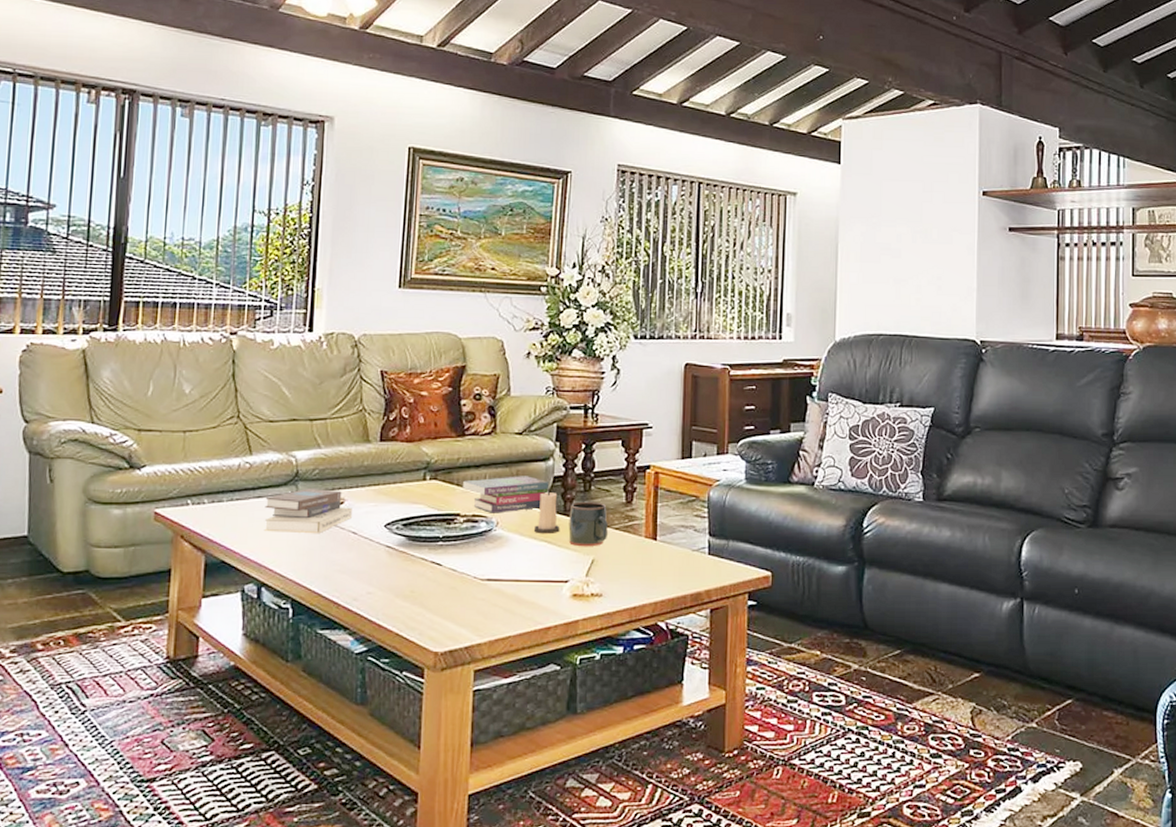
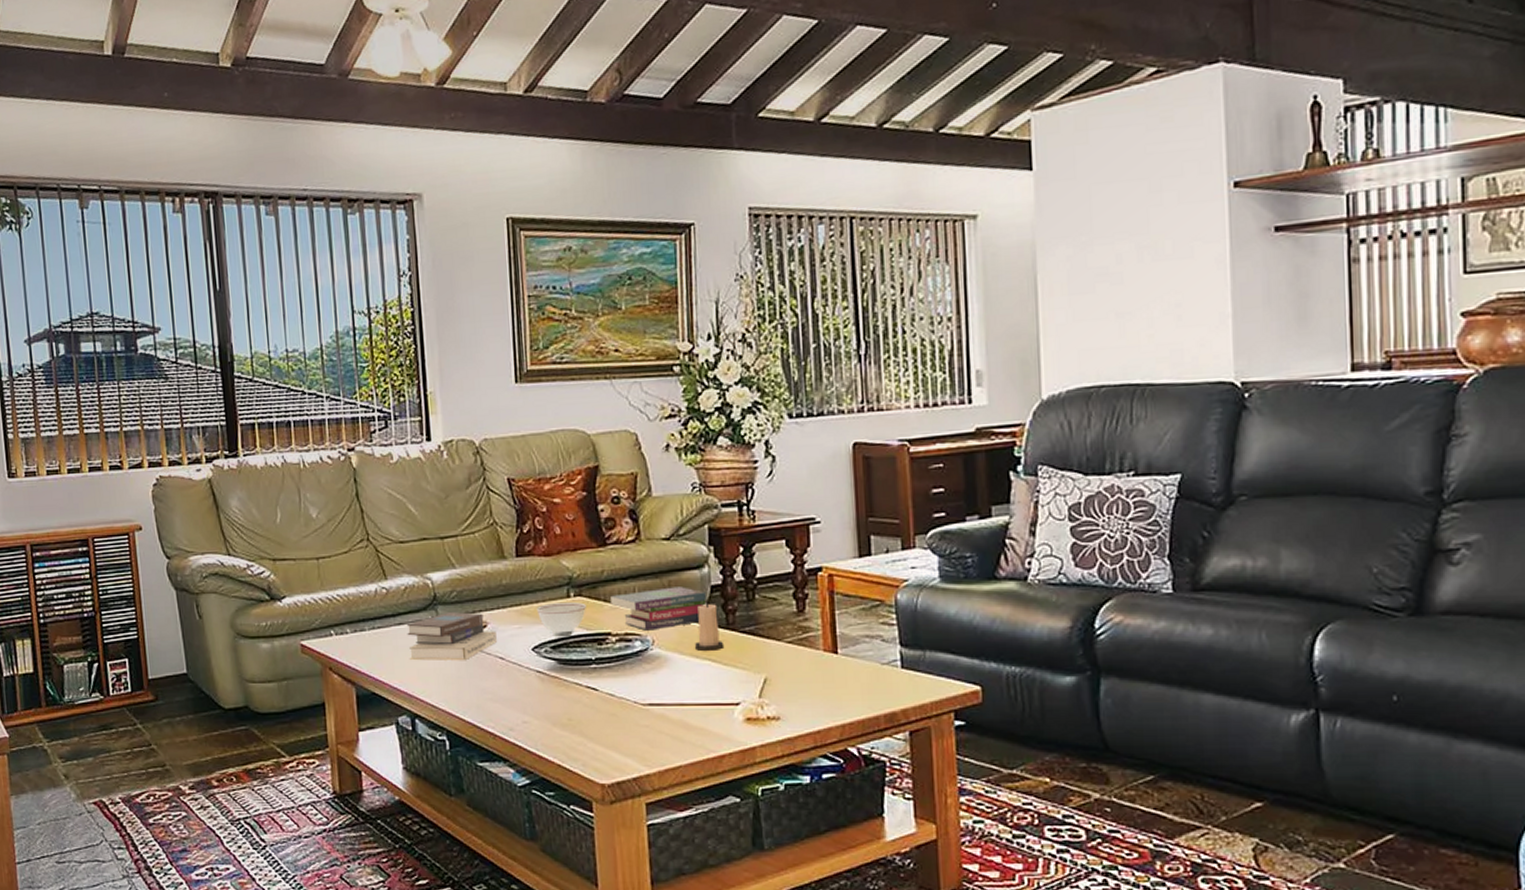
bowl: none [393,484,441,516] -> present [536,601,587,638]
mug: present [568,501,608,546] -> none [732,612,780,663]

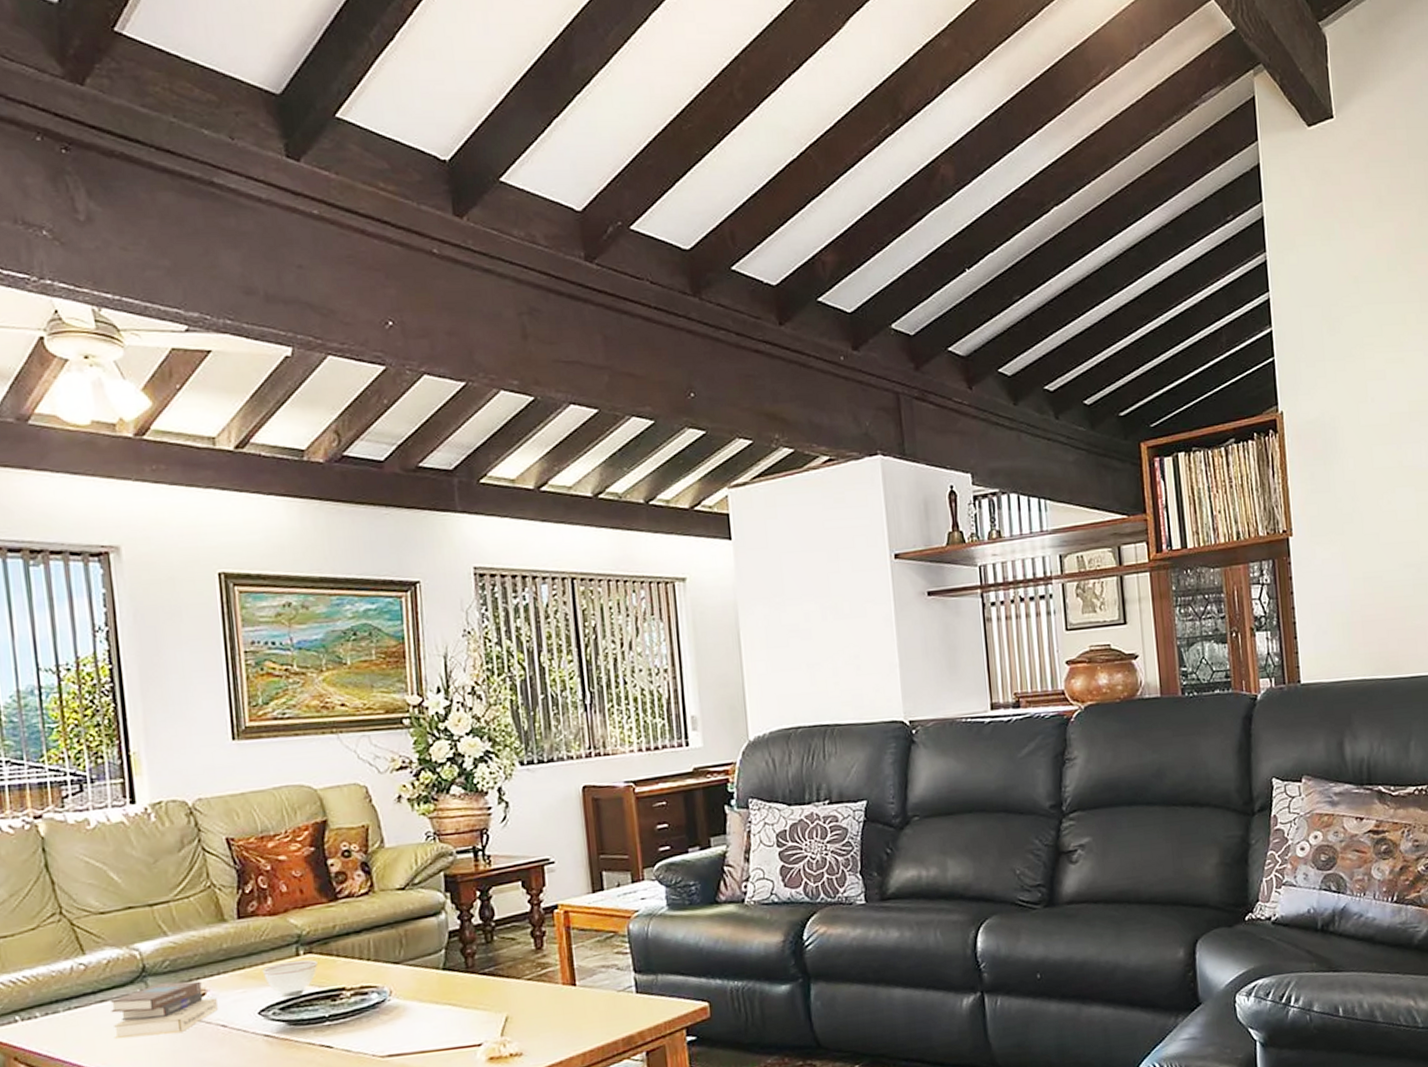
books: present [610,587,706,631] -> none [344,935,445,982]
candle: present [695,601,723,652] -> none [434,947,463,998]

